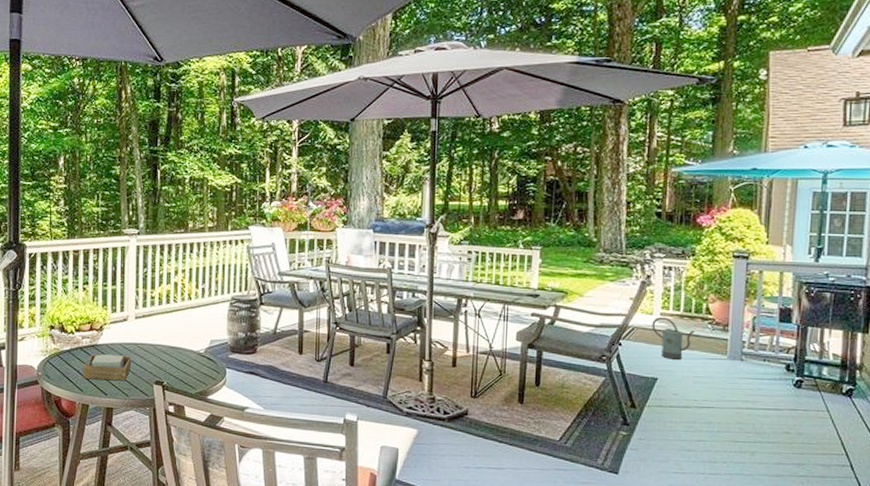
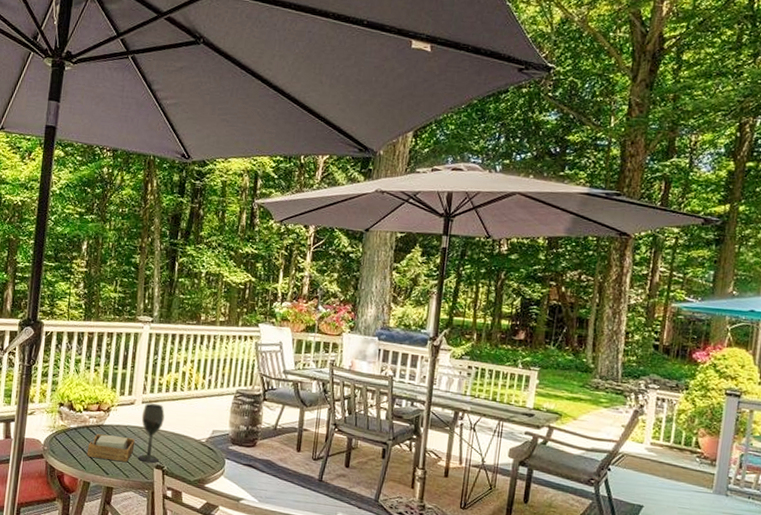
wine glass: none [136,318,160,379] -> present [138,403,165,463]
watering can: present [652,317,695,360] -> none [641,446,684,490]

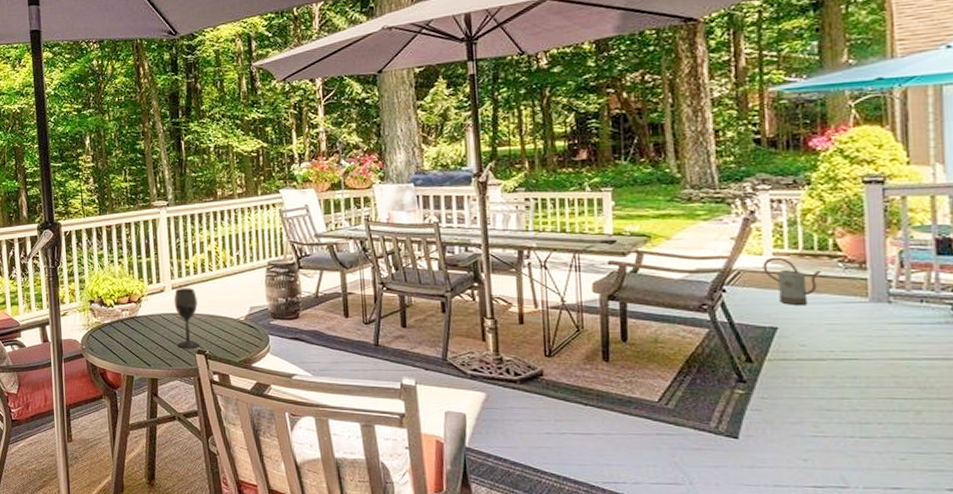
napkin holder: present [86,434,135,463] -> none [125,326,172,352]
watering can: none [641,446,684,490] -> present [762,257,822,305]

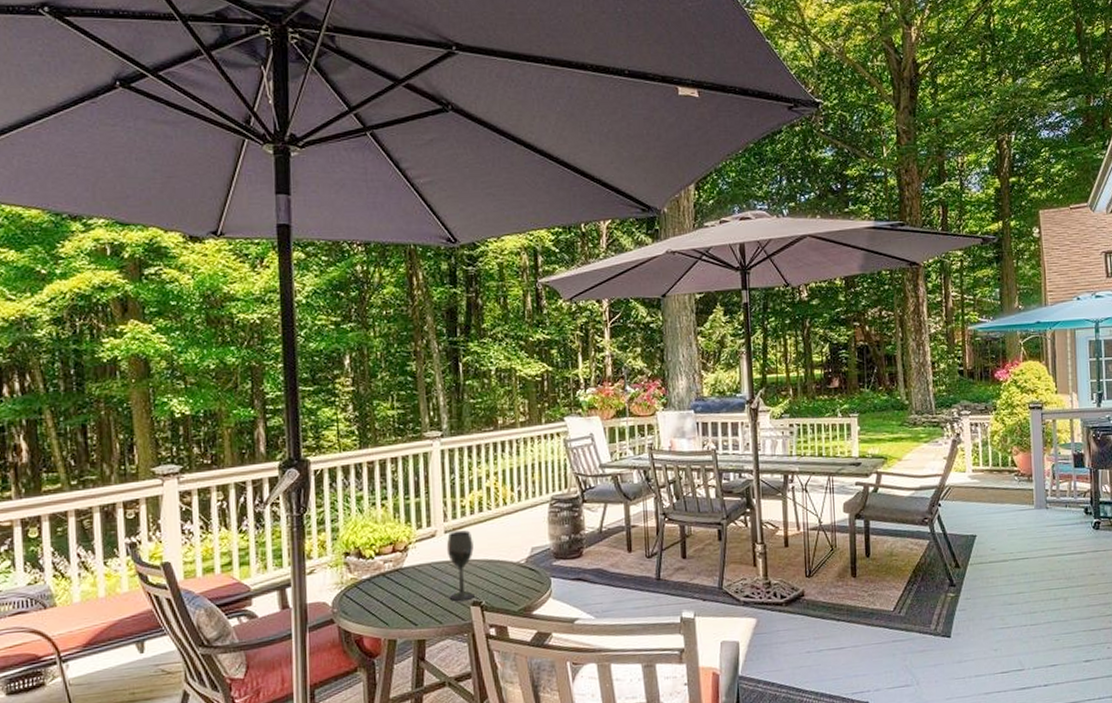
watering can: present [762,257,822,305] -> none [966,473,1004,515]

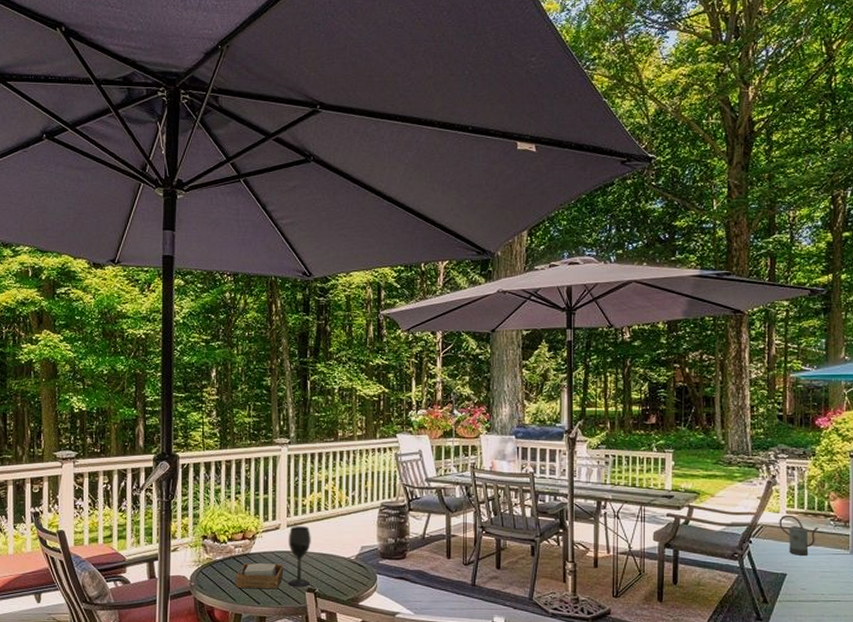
napkin holder: none [387,576,444,610] -> present [235,563,284,590]
watering can: none [966,473,1004,515] -> present [779,515,819,555]

